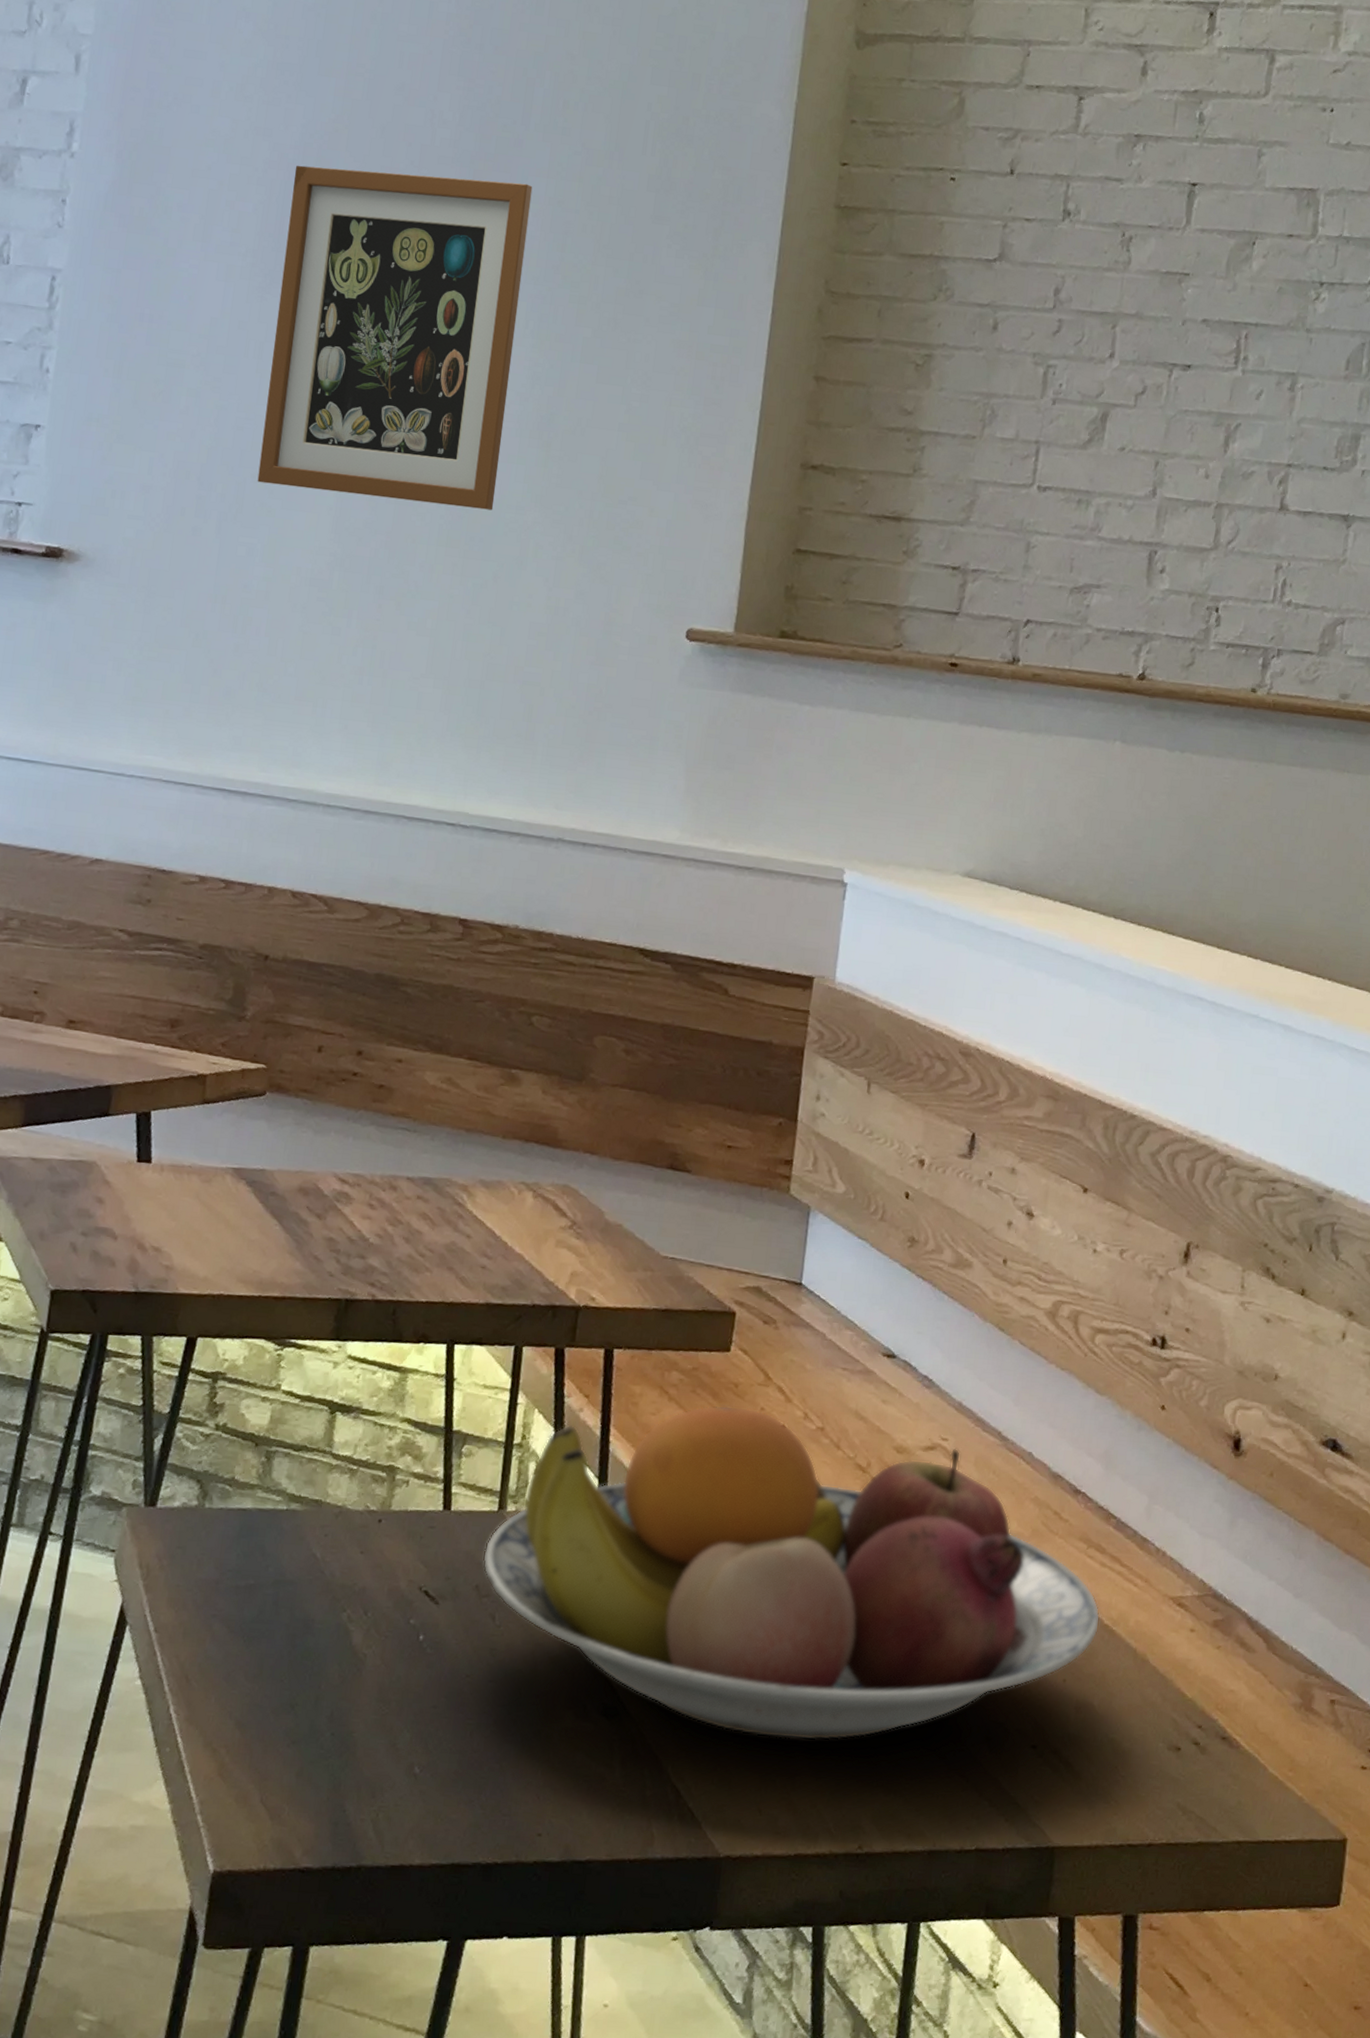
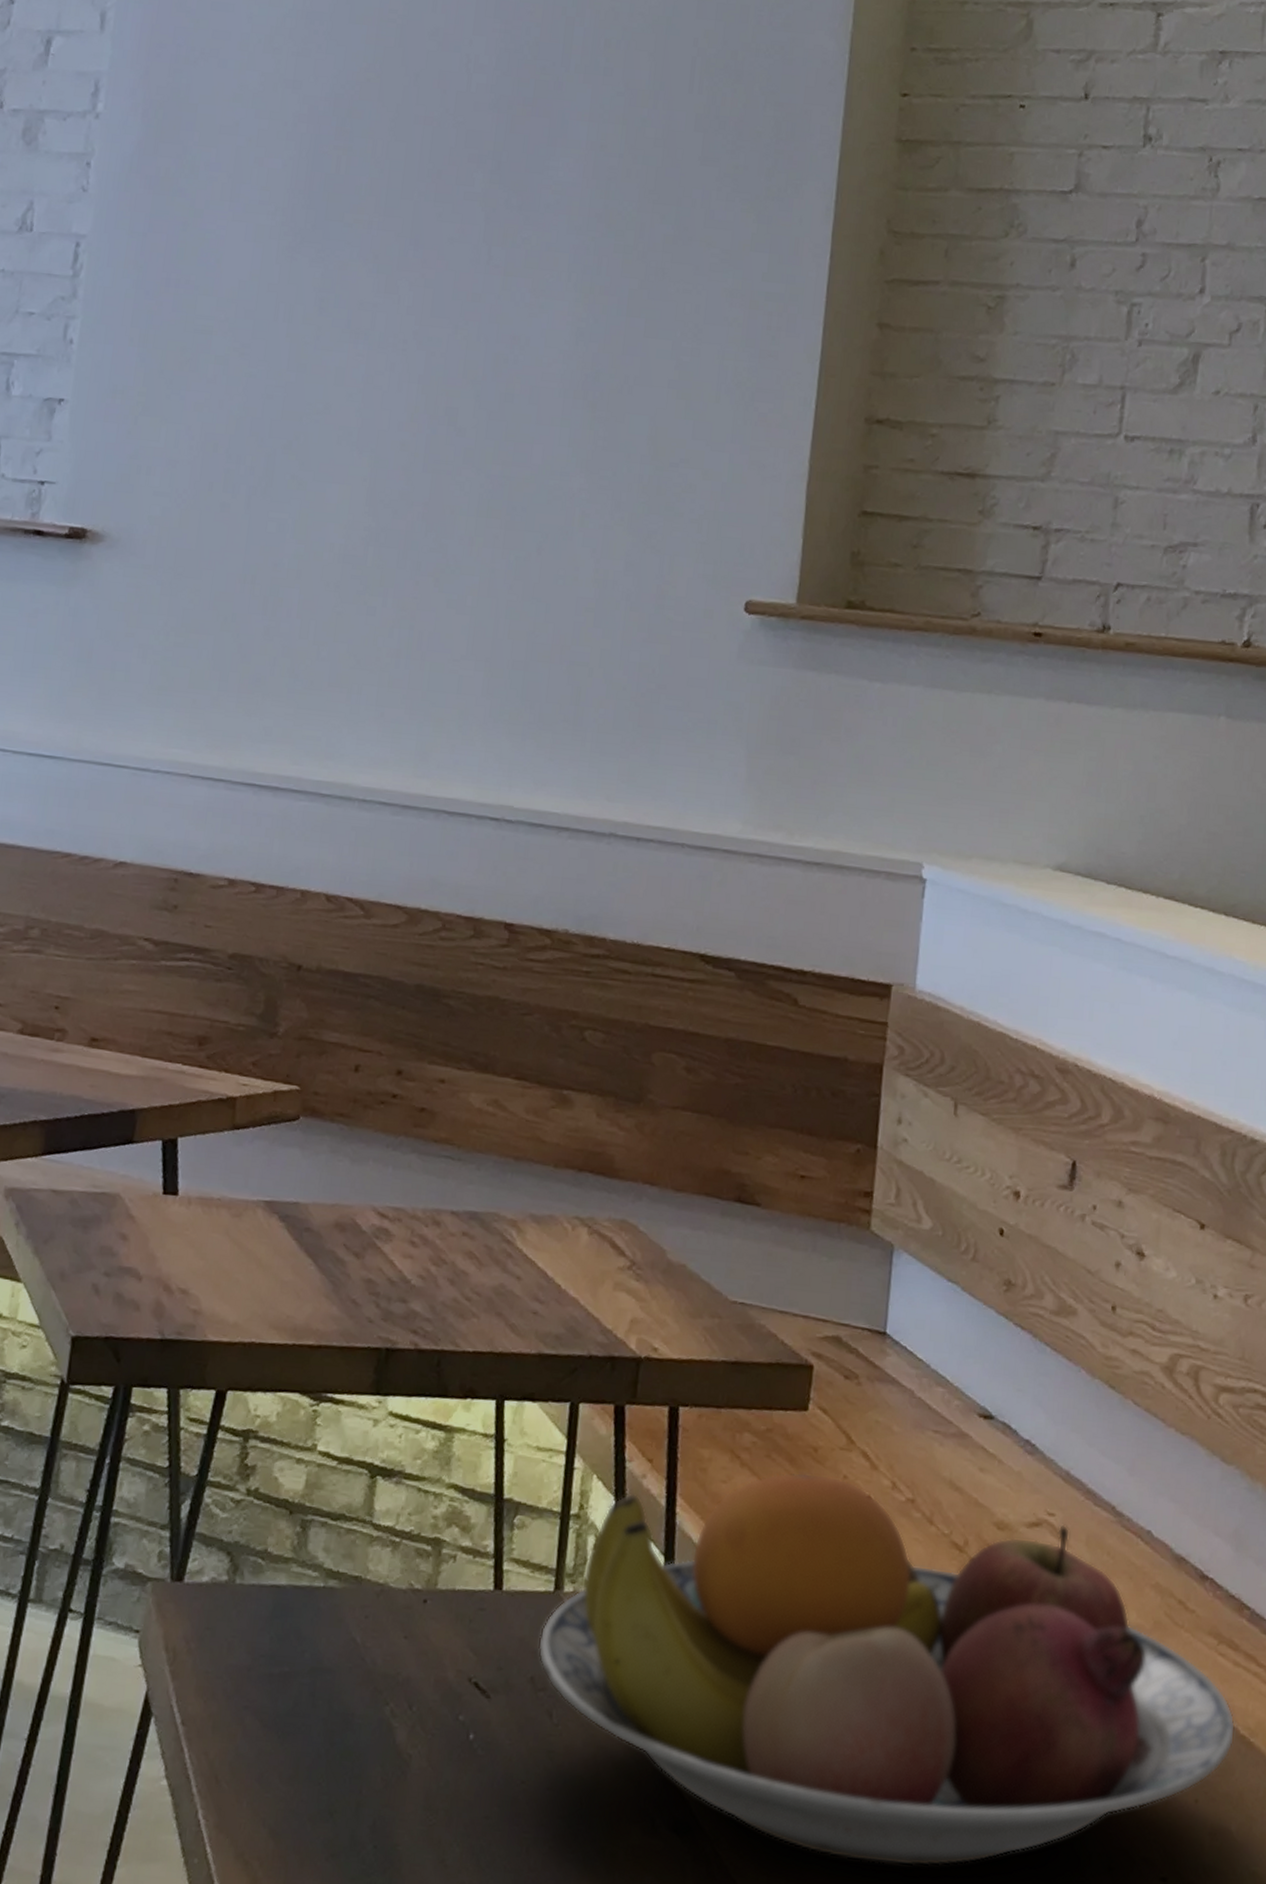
wall art: present [257,165,533,511] -> none [287,117,574,477]

